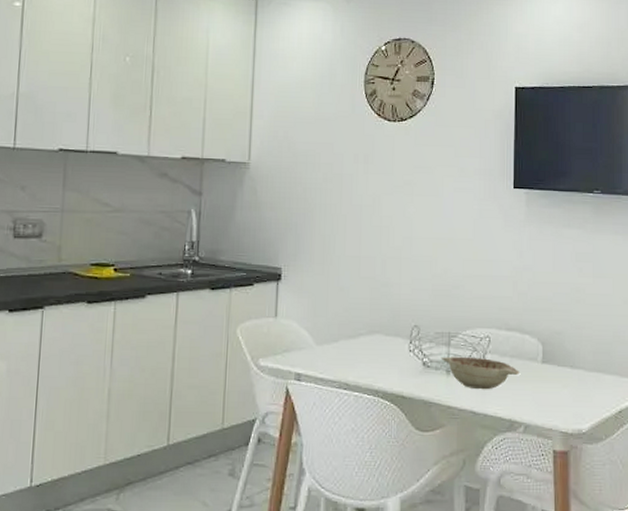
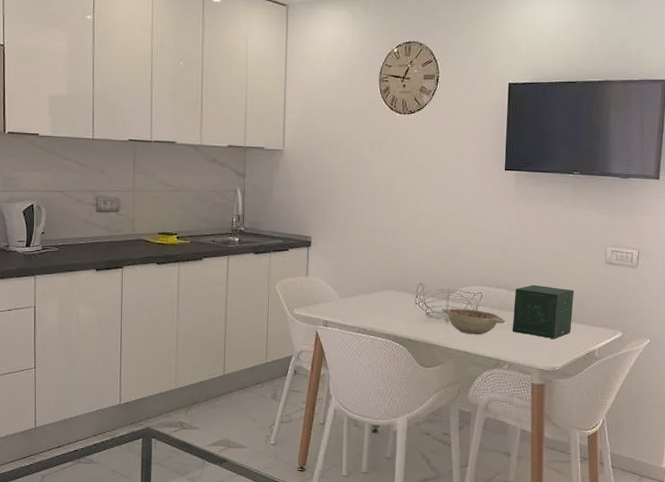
gift box: none [527,326,600,394] -> present [512,284,574,340]

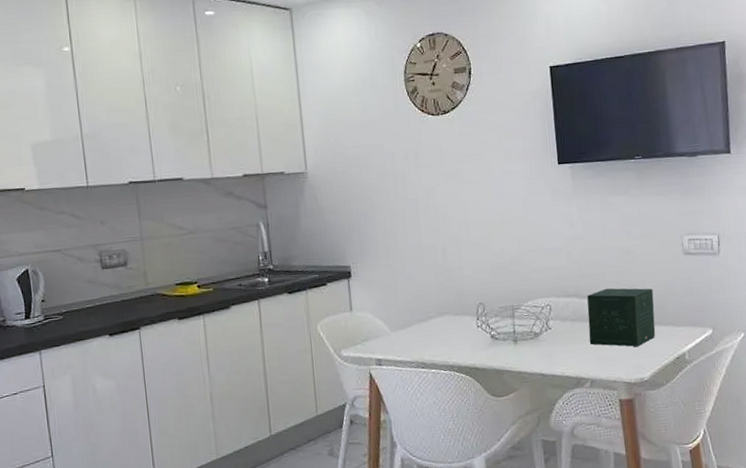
decorative bowl: present [441,308,506,335] -> none [507,325,581,354]

